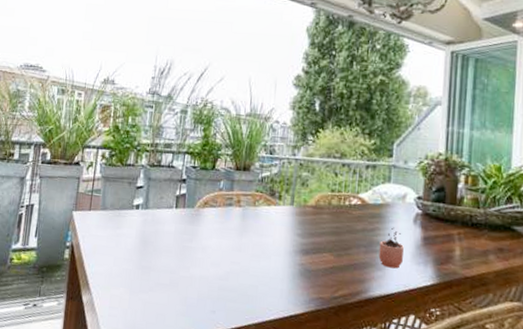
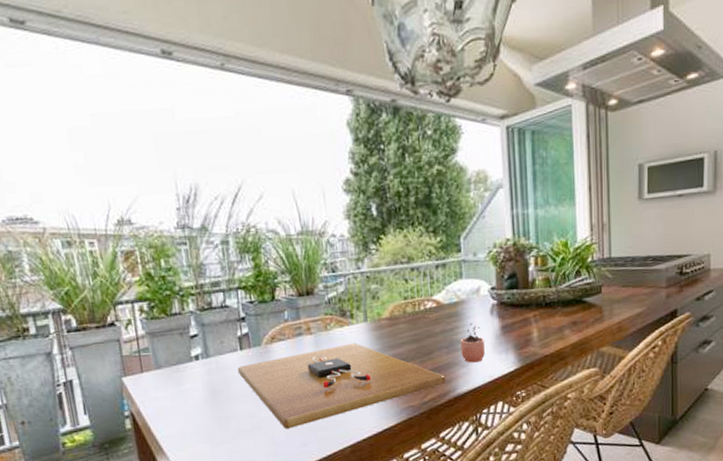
cutting board: none [168,222,360,293] -> present [237,343,446,429]

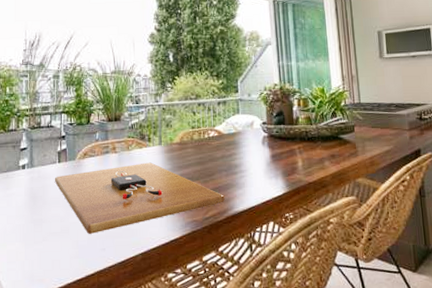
cocoa: present [460,322,485,363] -> none [237,151,258,185]

